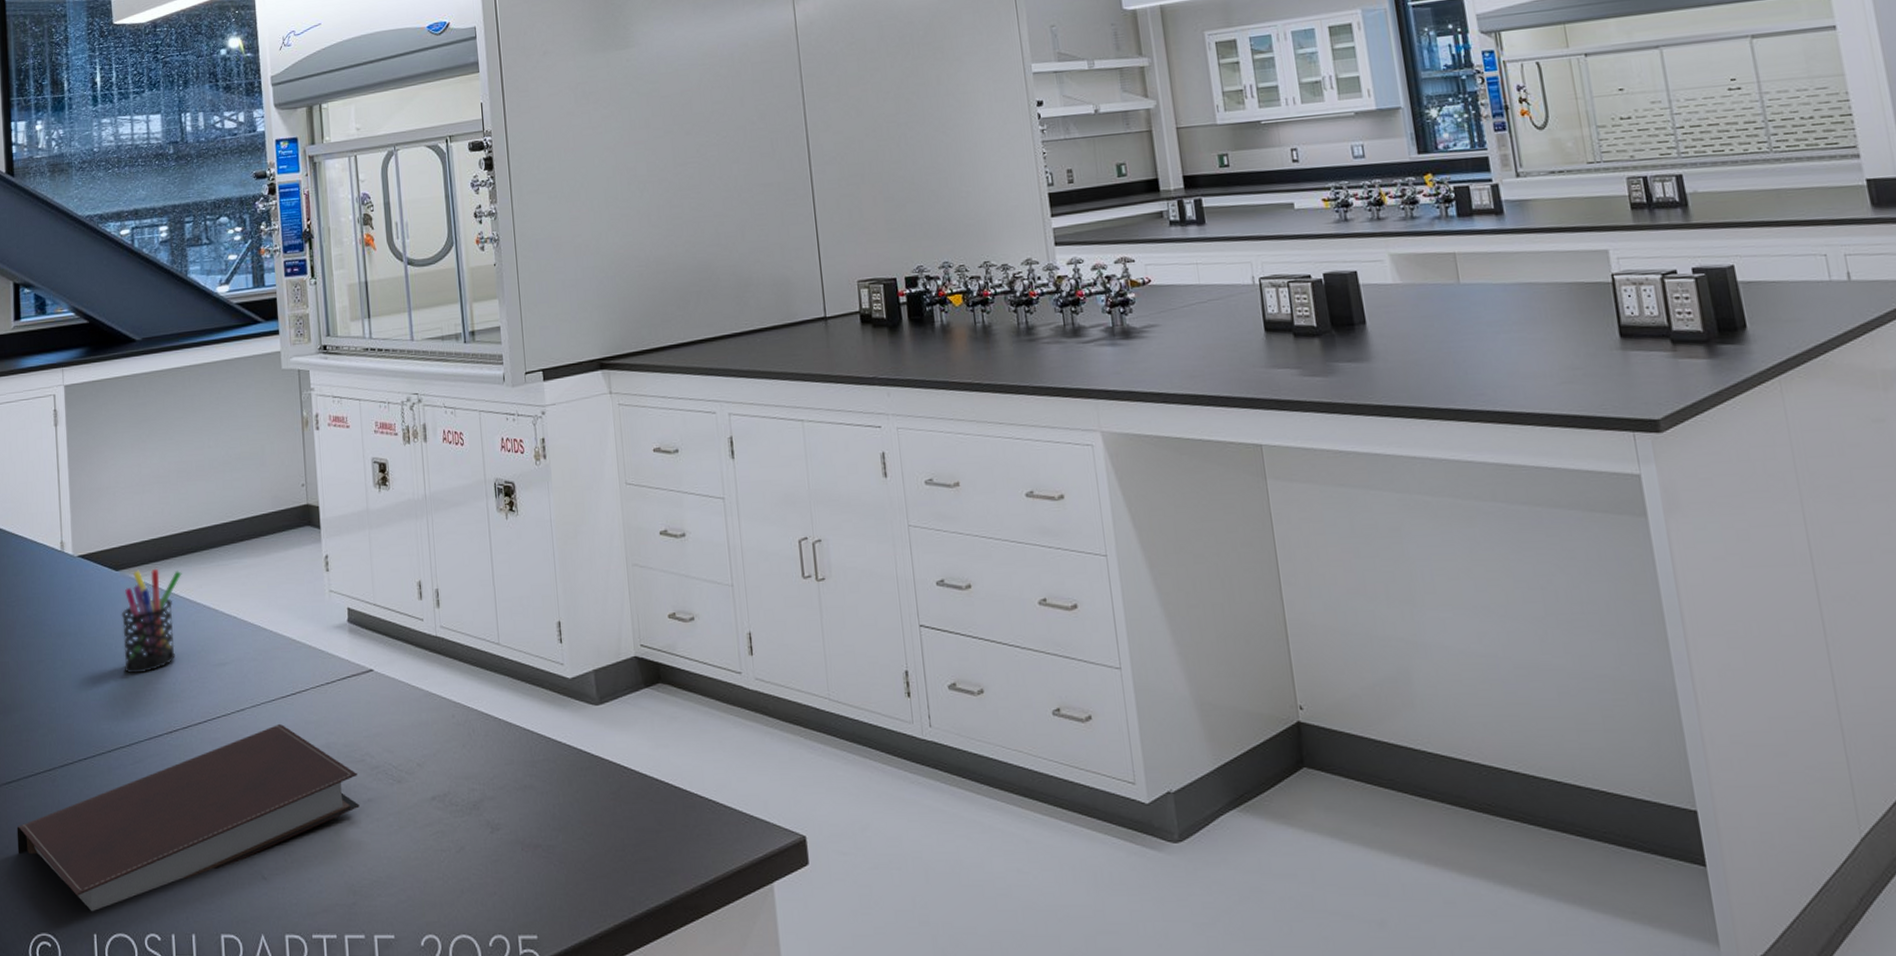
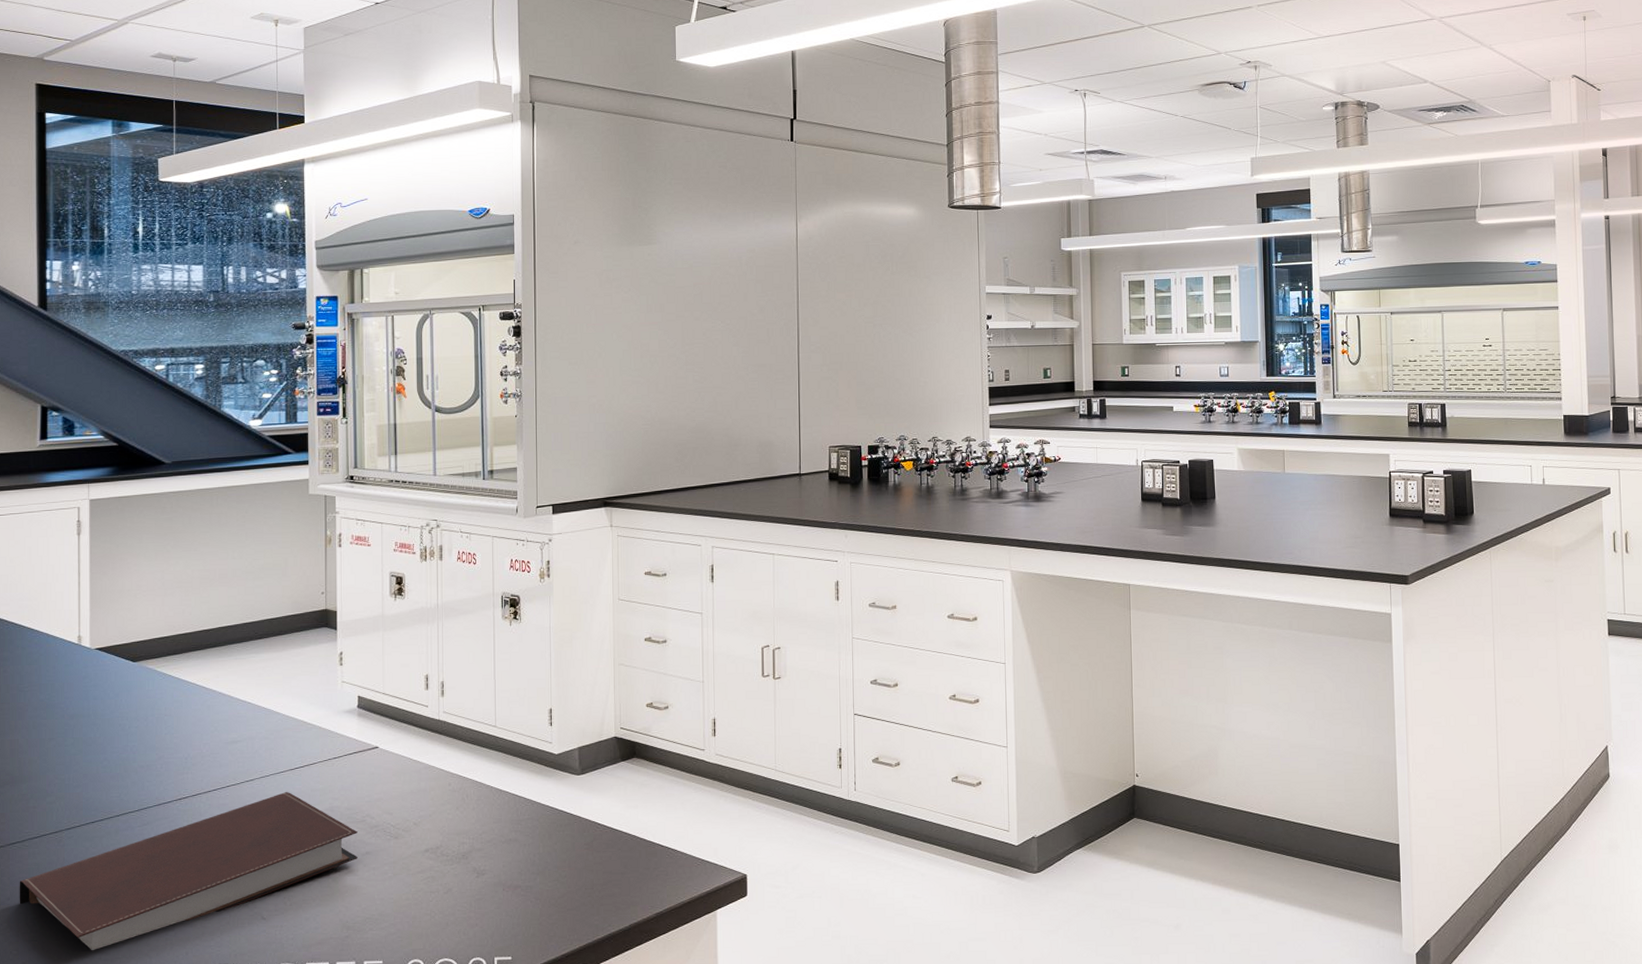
pen holder: present [121,568,182,674] -> none [136,660,200,750]

